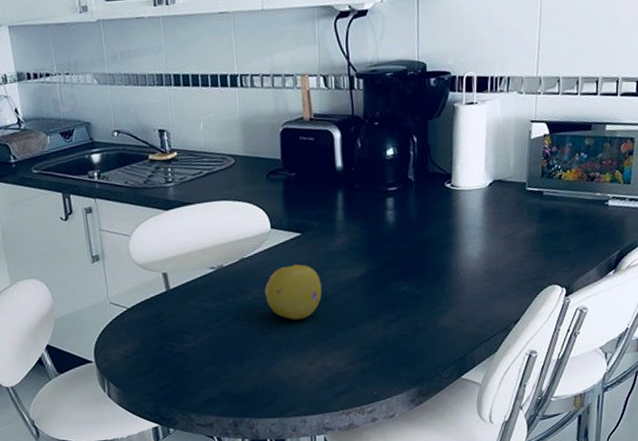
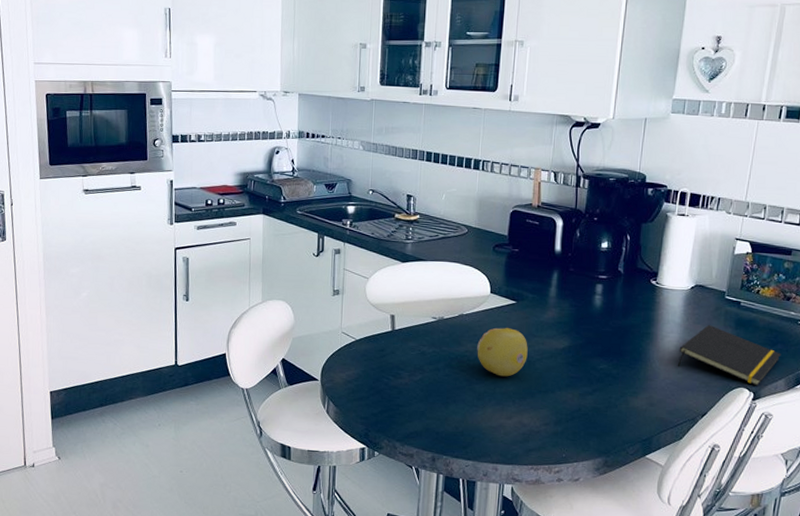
notepad: none [483,222,591,281] -> present [677,324,782,386]

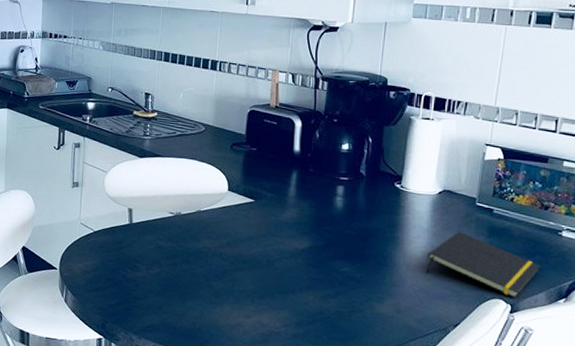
fruit: present [477,327,528,377] -> none [214,225,267,275]

